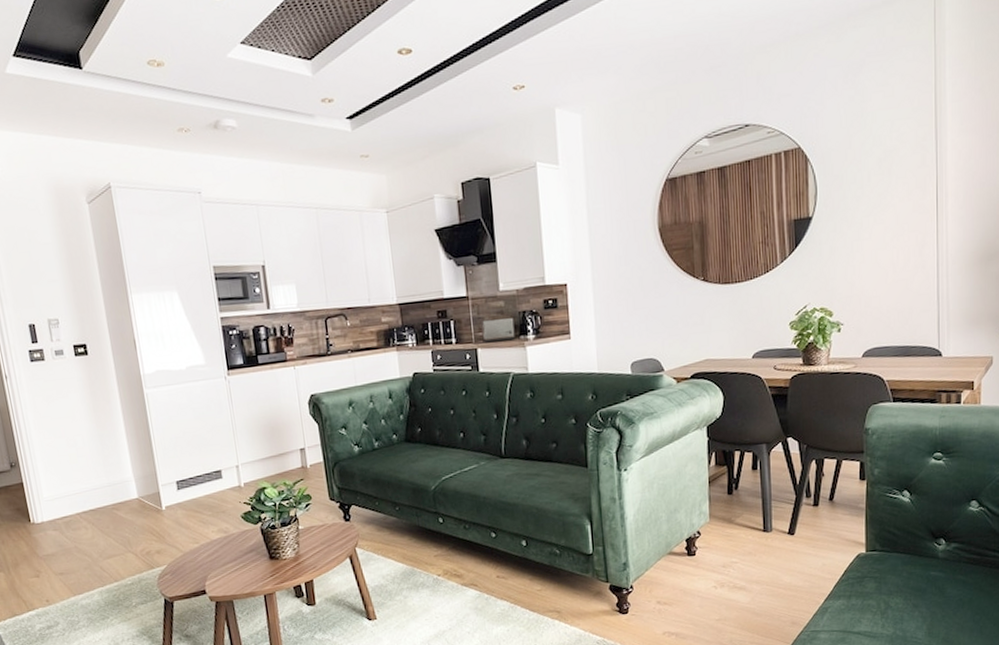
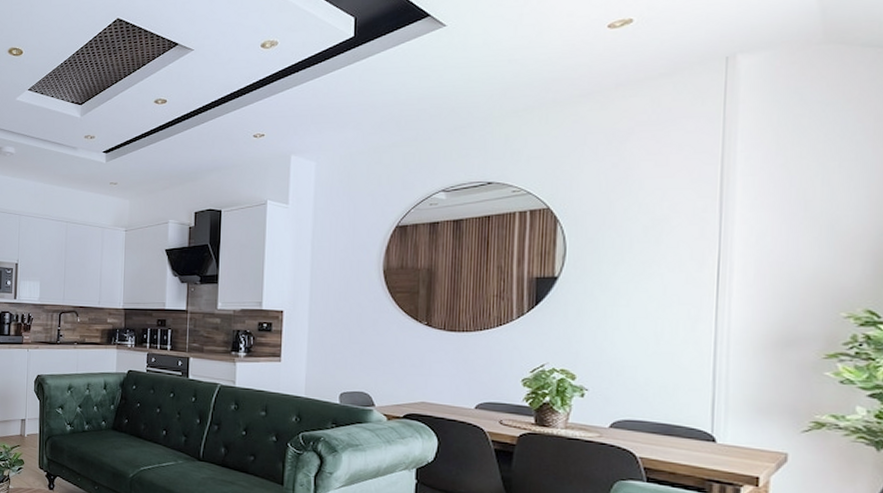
toaster: present [481,317,515,343] -> none [195,333,229,355]

